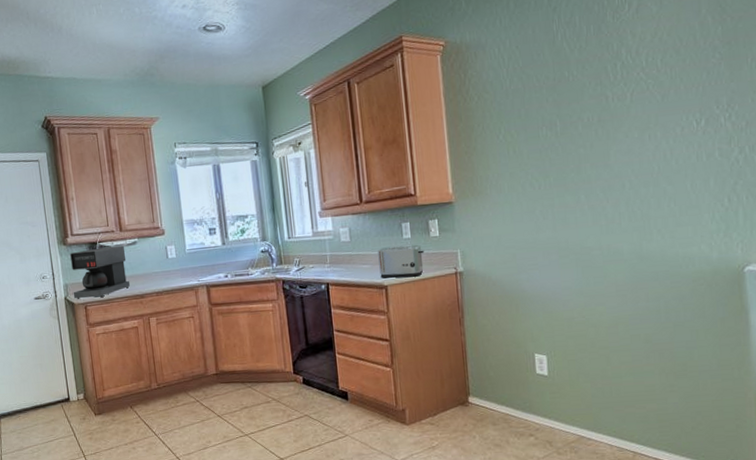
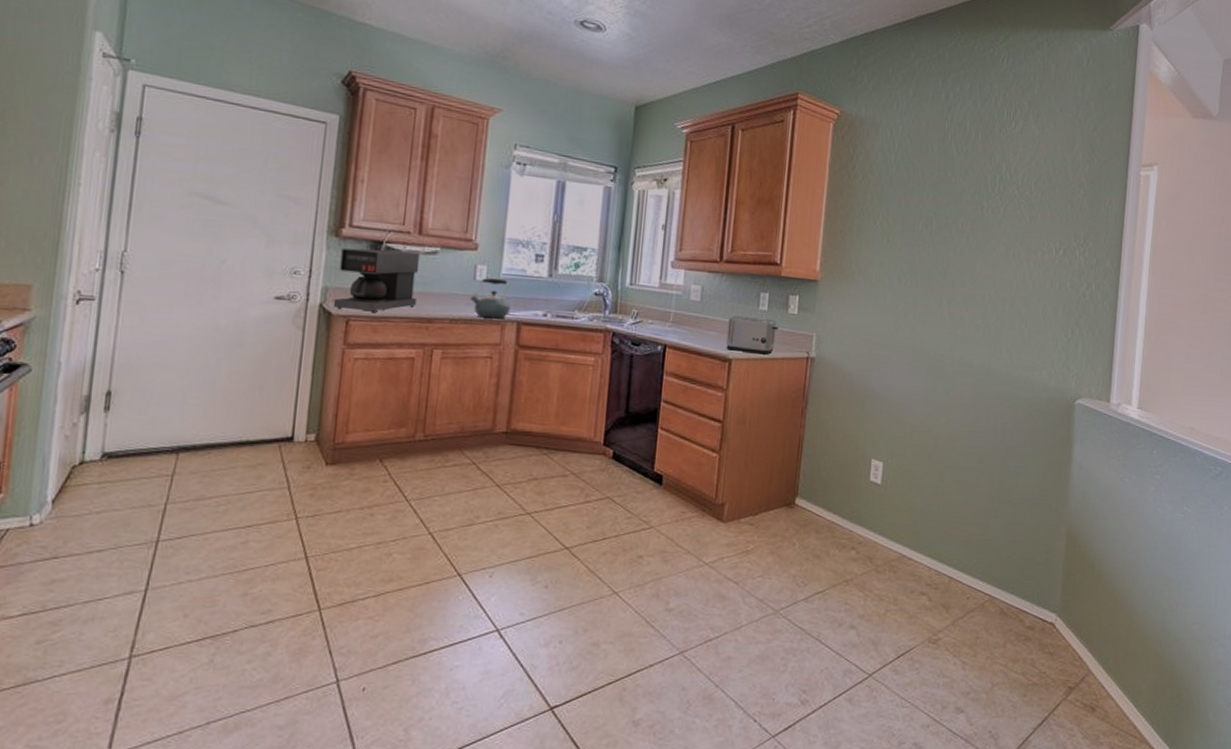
kettle: none [166,254,200,287] -> present [468,278,511,319]

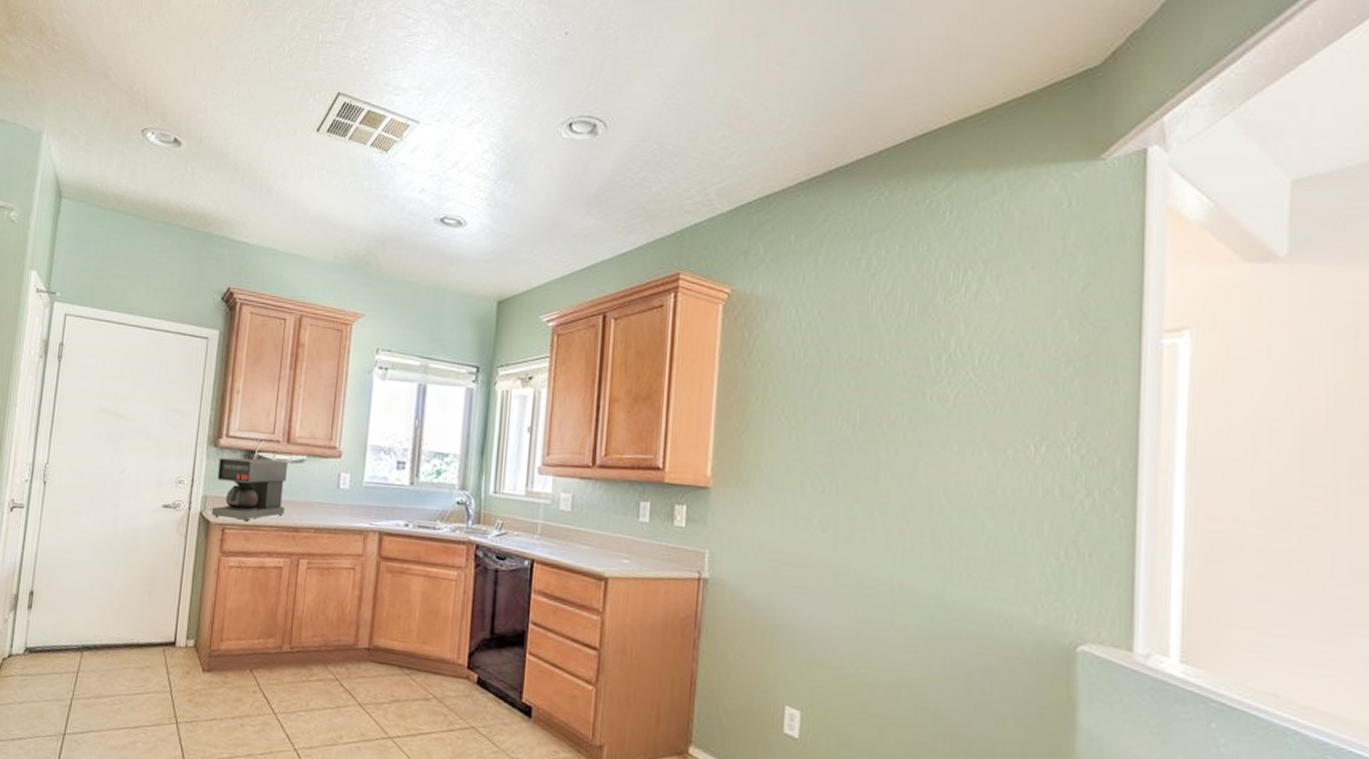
kettle: present [468,278,511,319] -> none [332,486,373,529]
toaster: present [726,315,779,355] -> none [601,528,664,574]

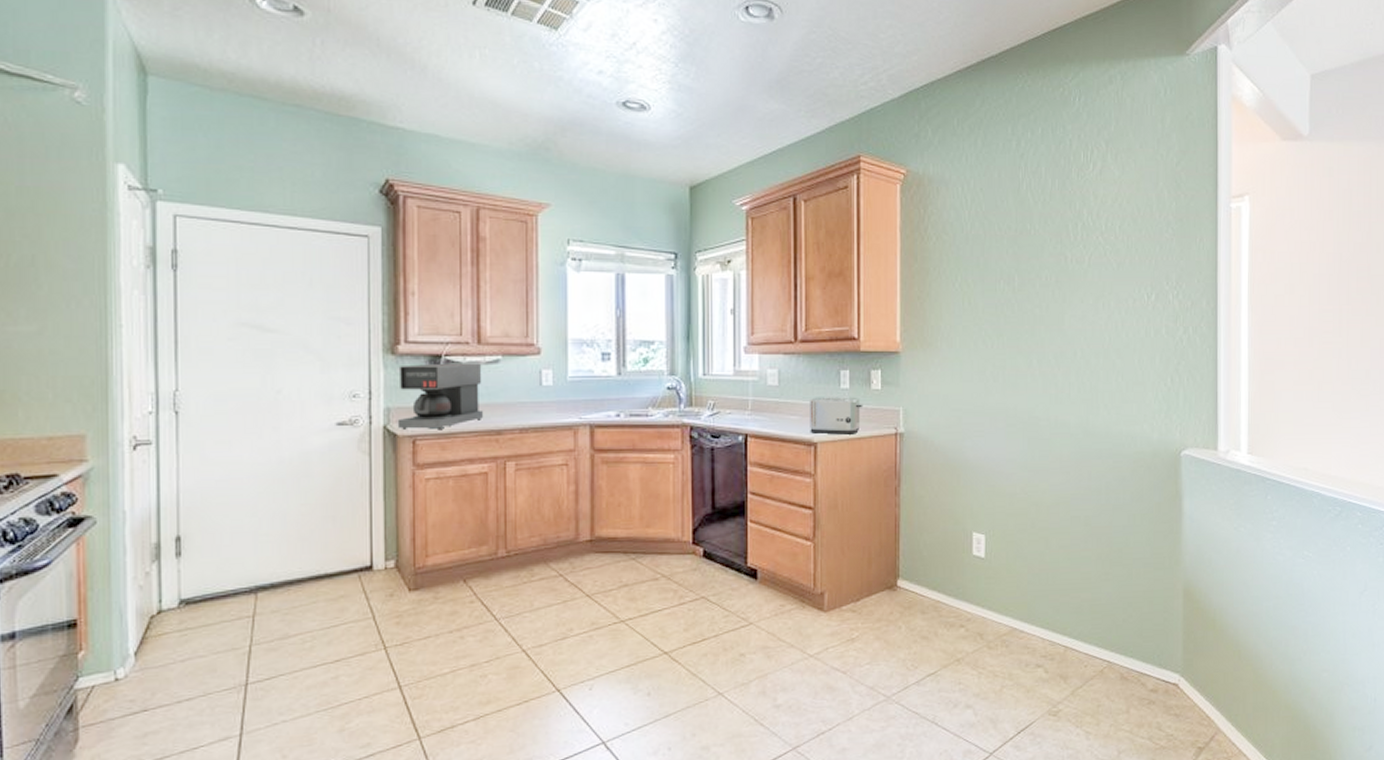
toaster: none [601,528,664,574] -> present [810,397,863,435]

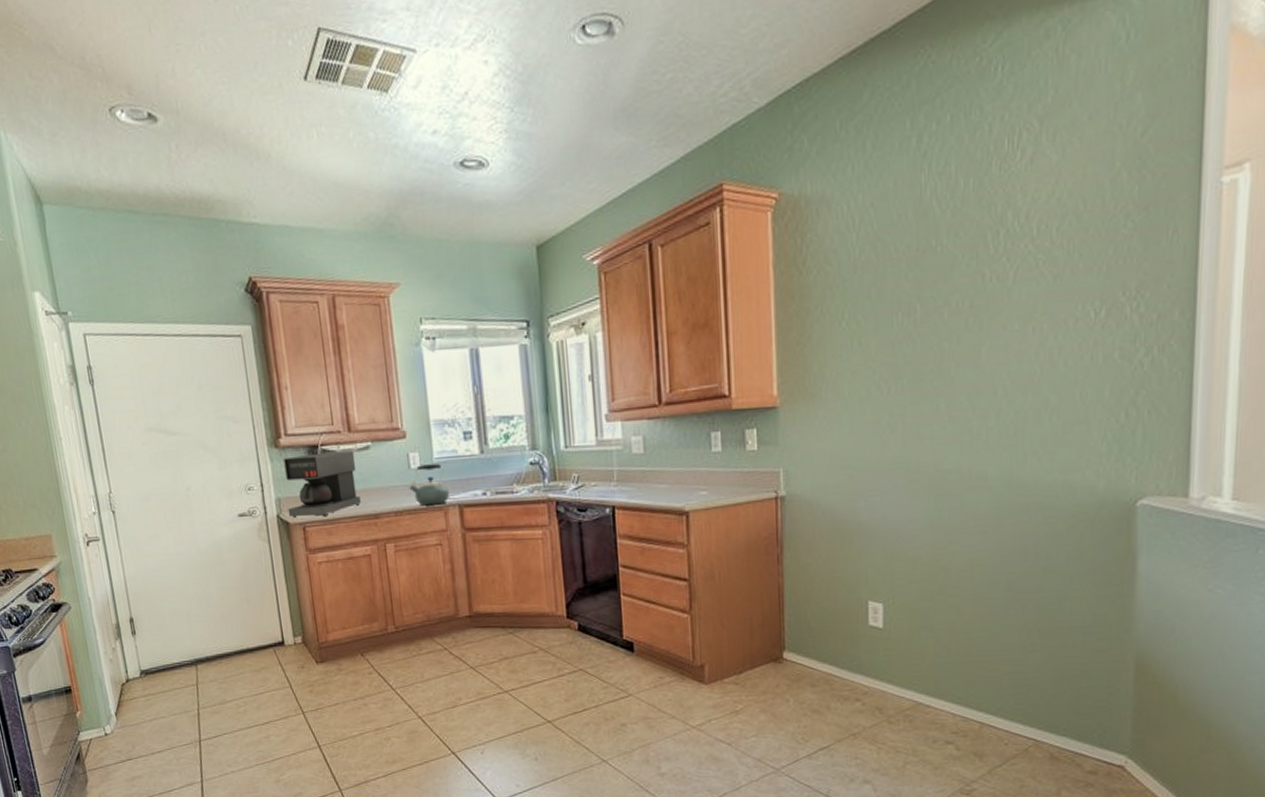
kettle: none [537,382,582,424] -> present [407,463,450,506]
toaster: present [810,397,863,435] -> none [679,460,738,502]

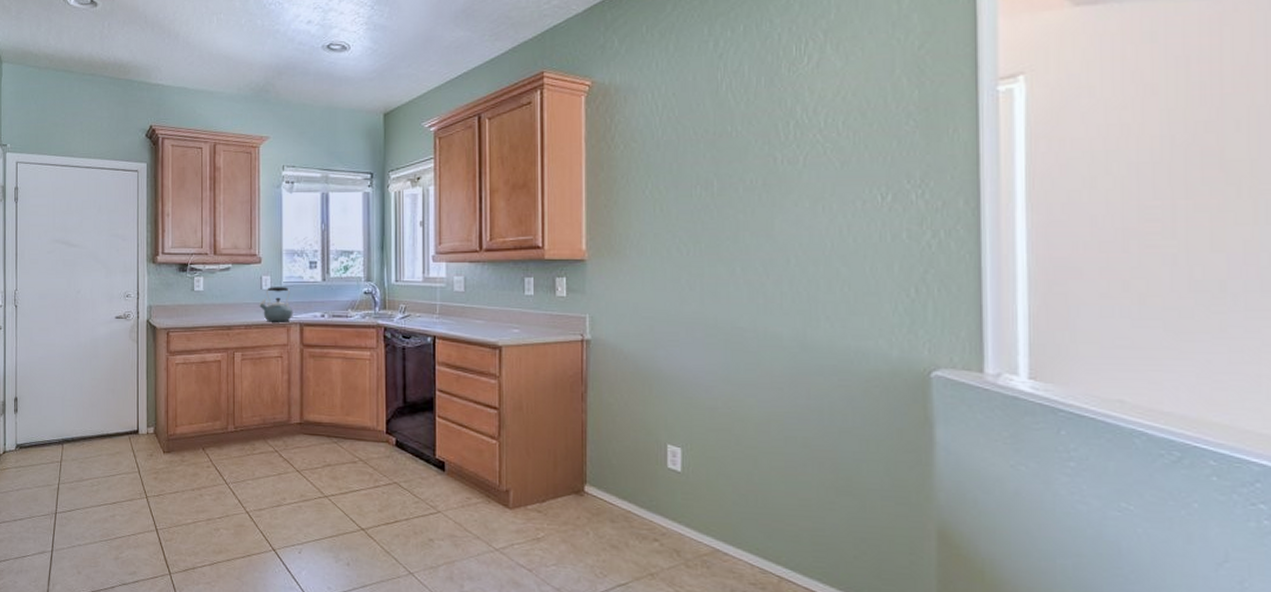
coffee maker: present [284,450,362,519] -> none [156,270,218,325]

